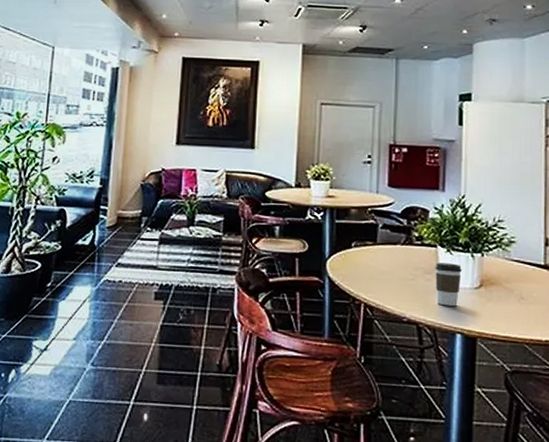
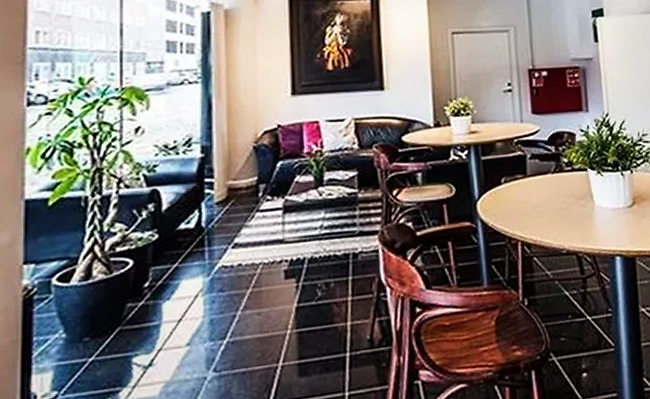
coffee cup: present [435,262,462,307] -> none [588,184,614,230]

